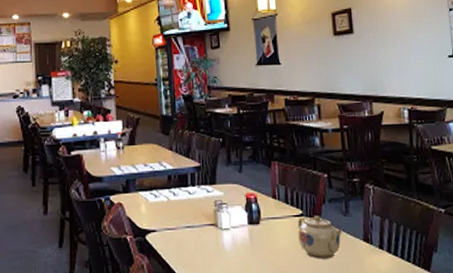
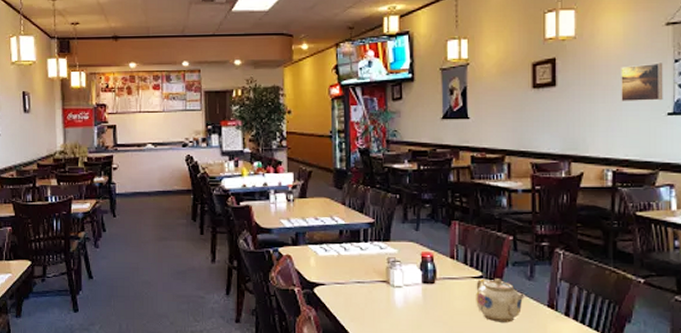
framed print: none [406,11,444,47] -> present [621,62,663,102]

